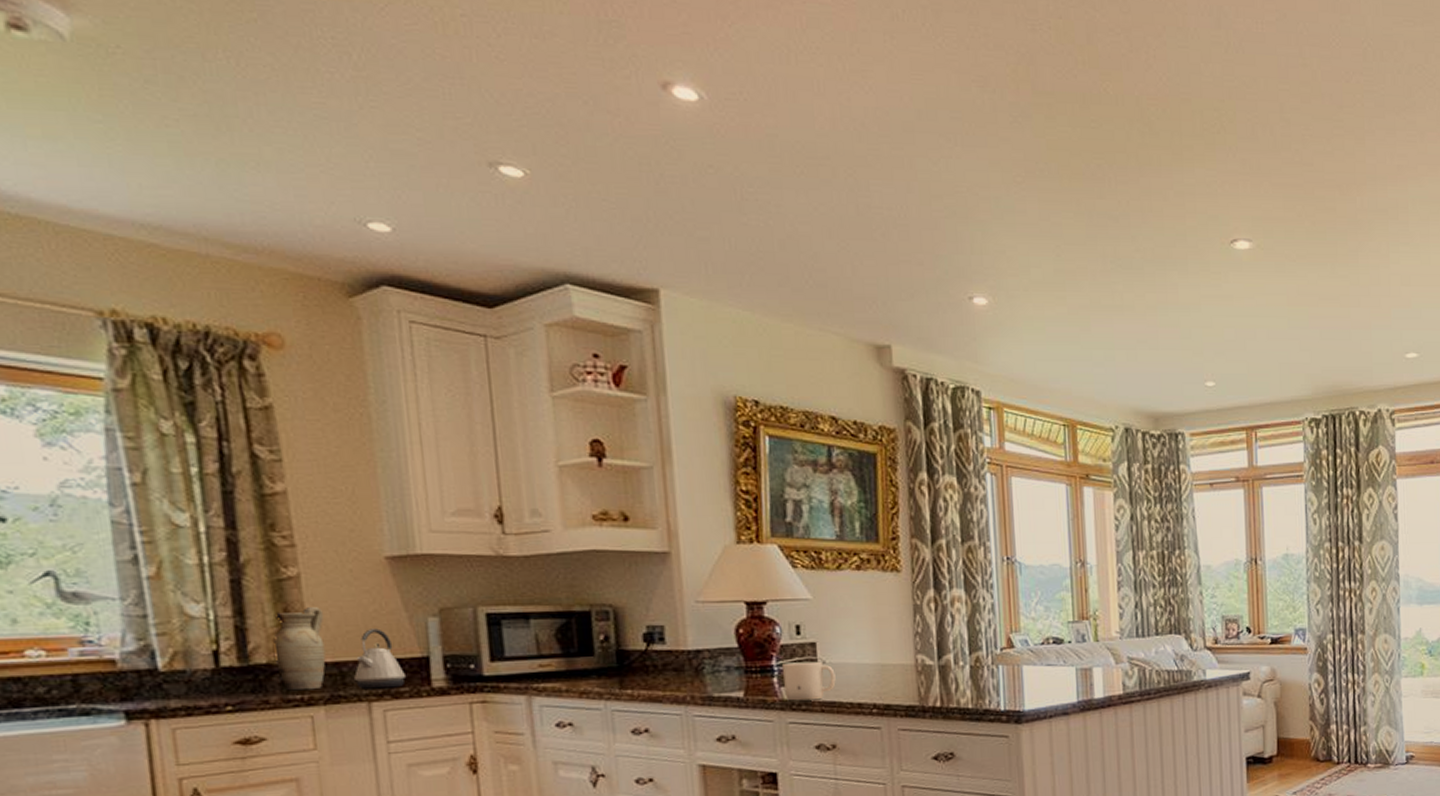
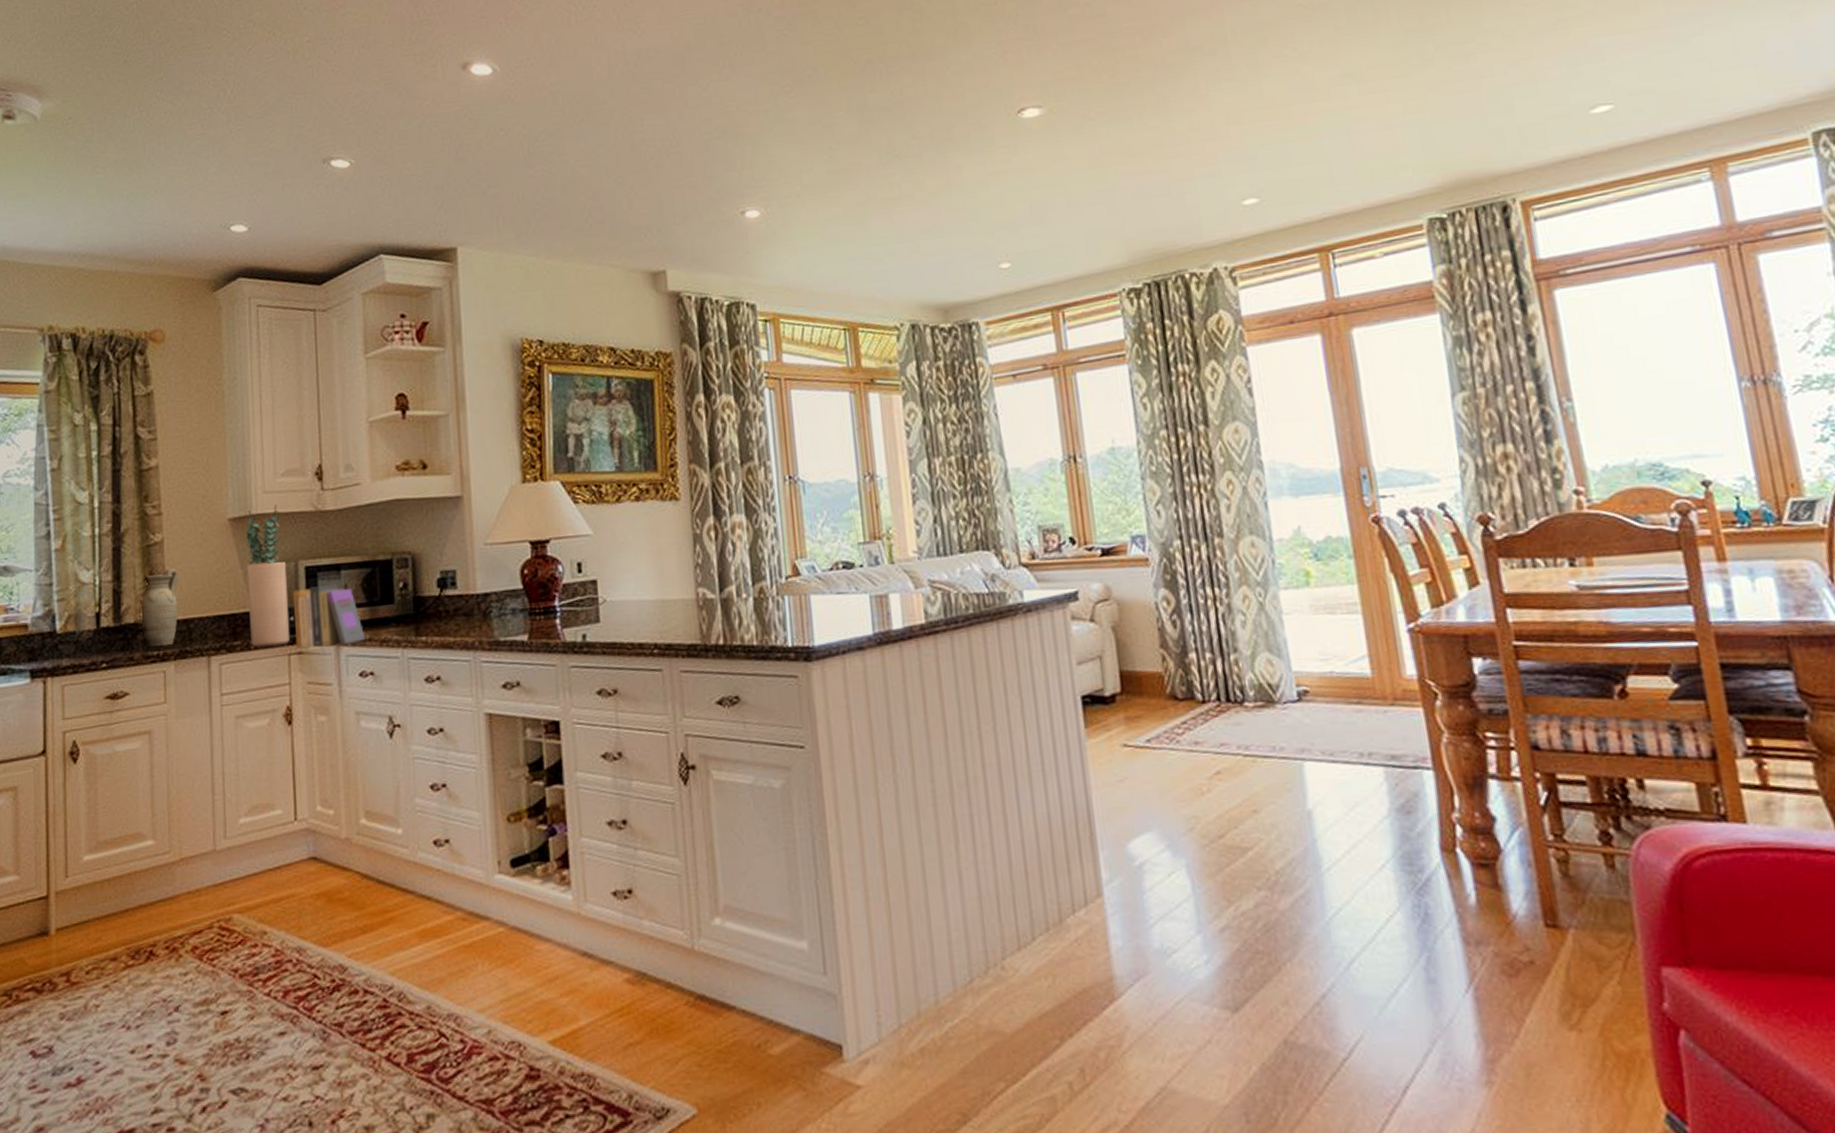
kettle: present [354,628,405,689] -> none [199,586,238,644]
vase: none [409,546,472,696] -> present [246,505,291,648]
books: none [471,633,562,698] -> present [292,584,366,649]
mug: present [781,661,836,701] -> none [563,599,617,644]

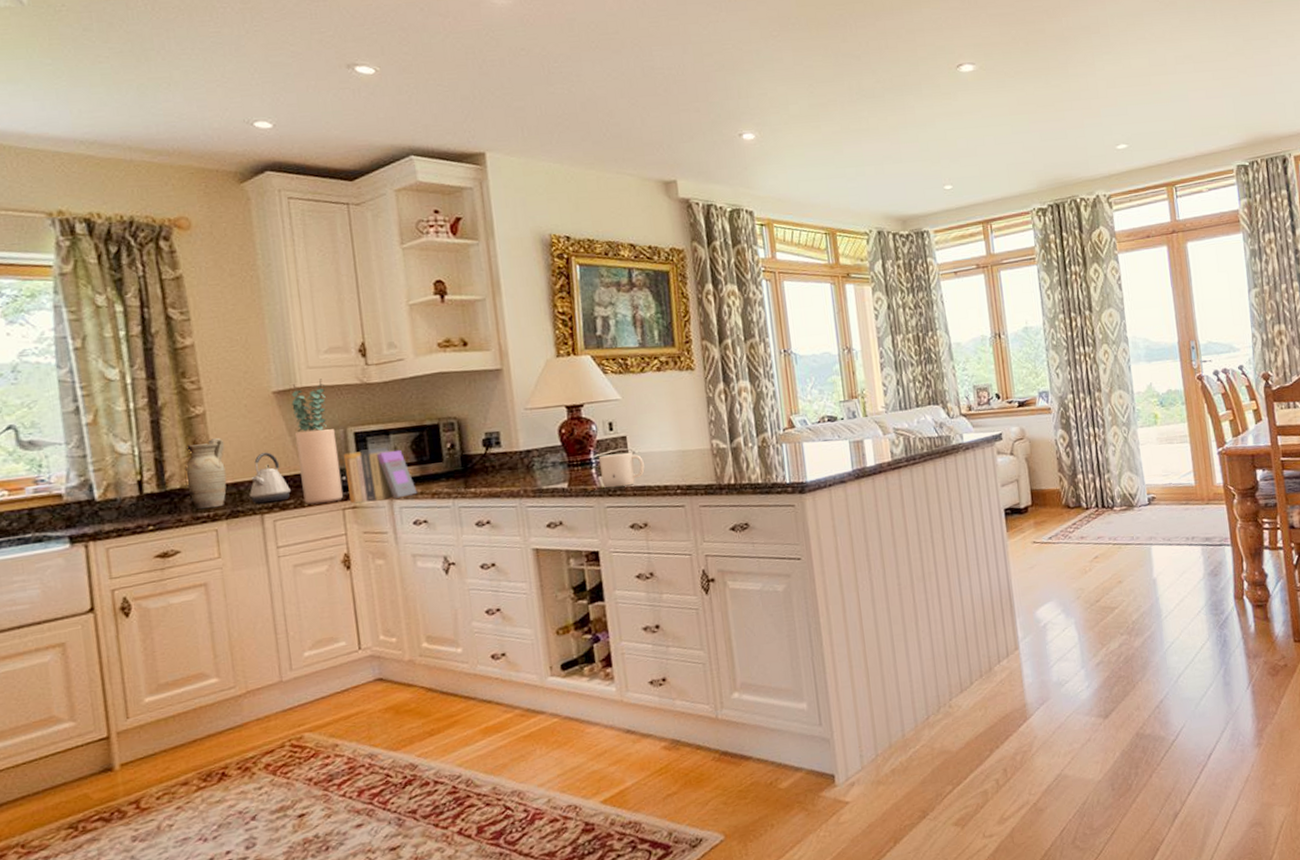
kettle: none [199,586,238,644] -> present [250,452,291,504]
mug: none [563,599,617,644] -> present [598,452,645,488]

